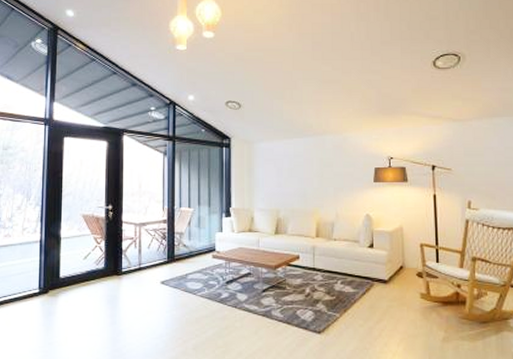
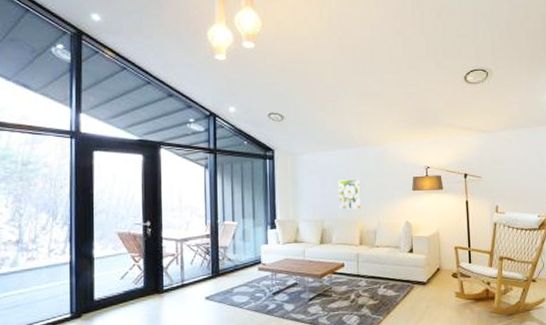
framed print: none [295,169,319,200] -> present [338,179,362,210]

